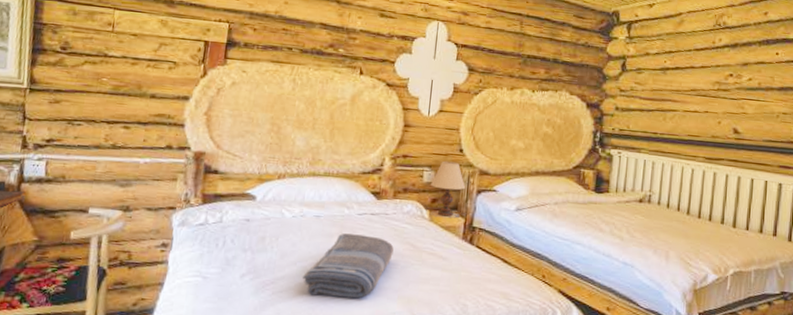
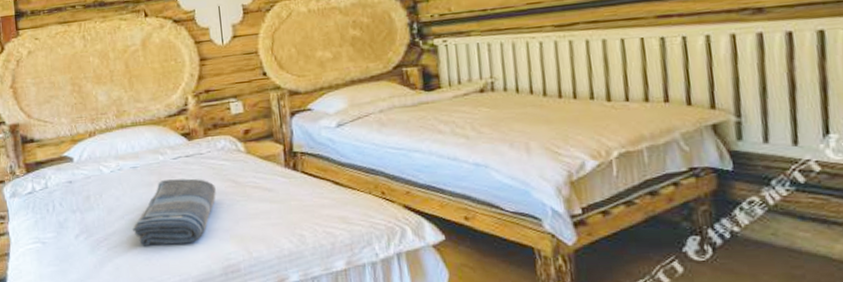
table lamp: present [429,161,466,219] -> none [240,87,278,149]

